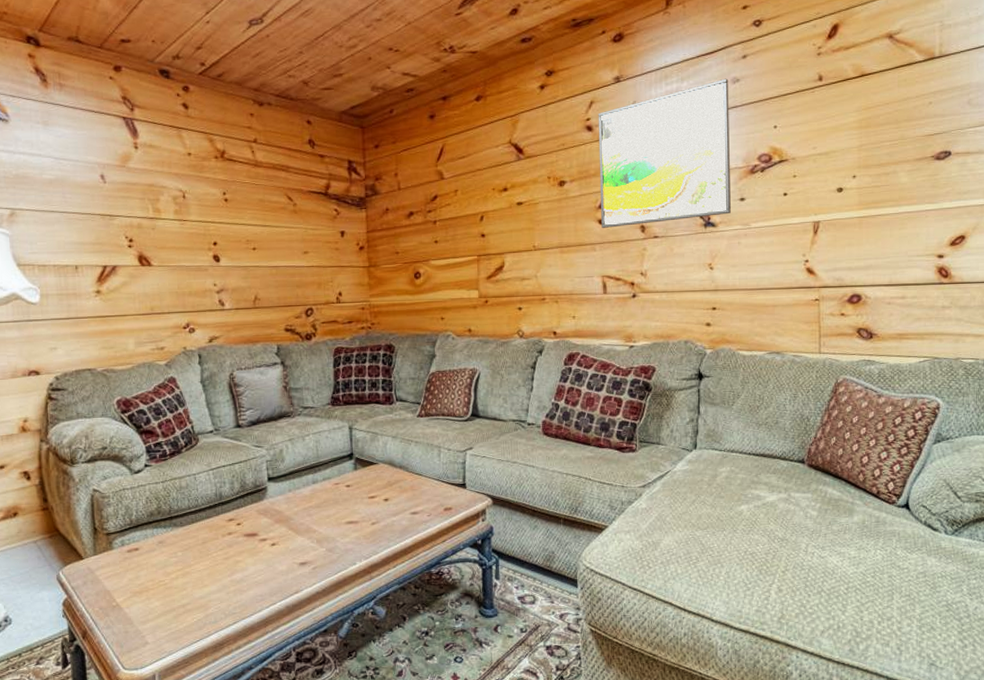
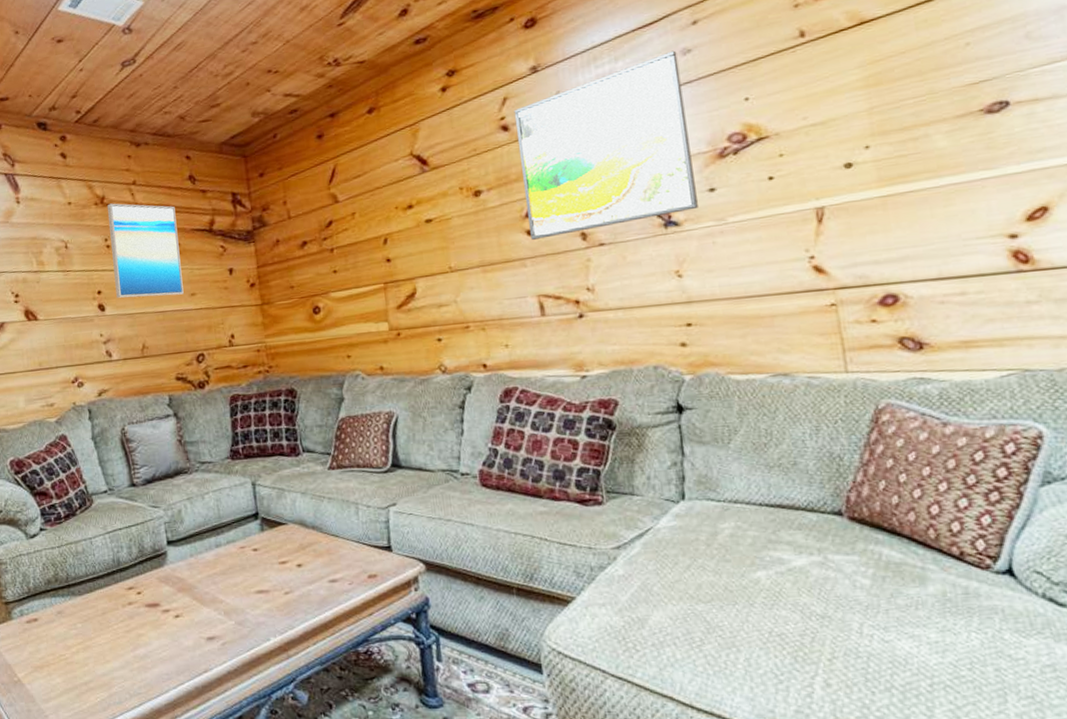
wall art: none [228,158,297,252] -> present [108,203,184,298]

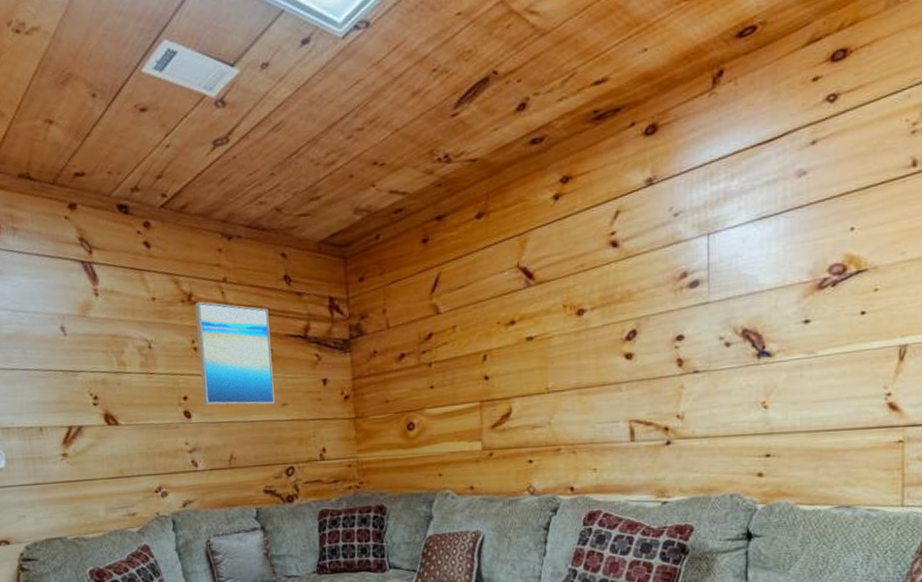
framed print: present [514,50,698,240] -> none [625,171,792,364]

